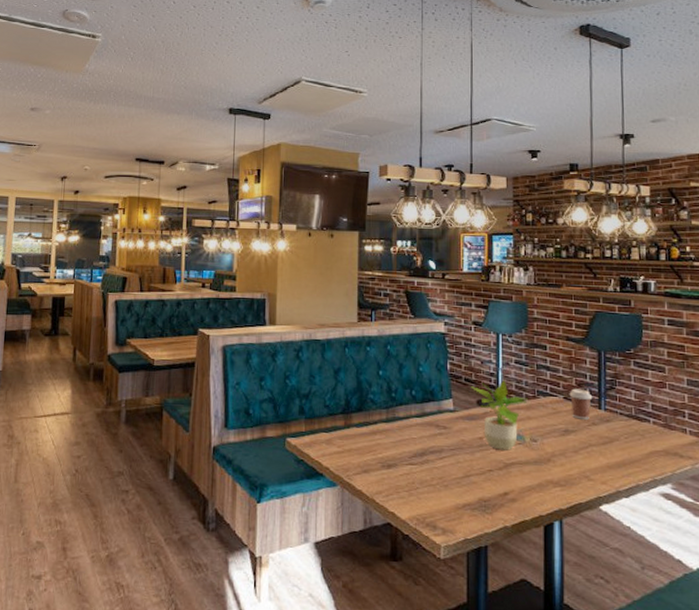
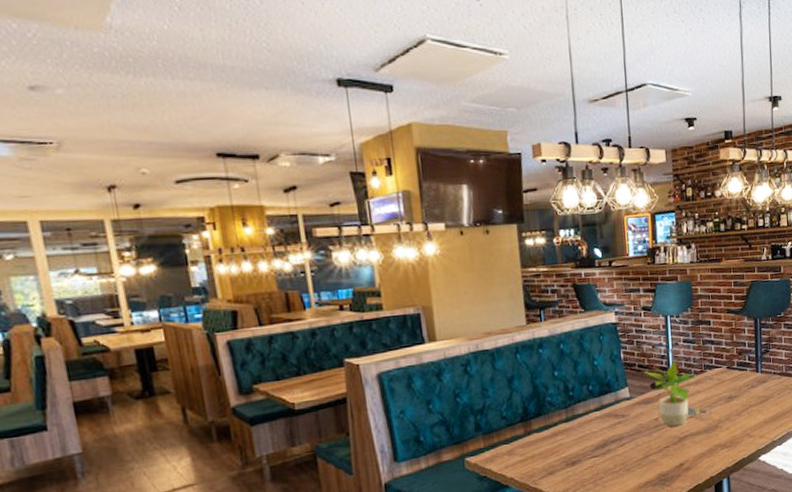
coffee cup: present [569,388,593,420] -> none [731,356,751,385]

